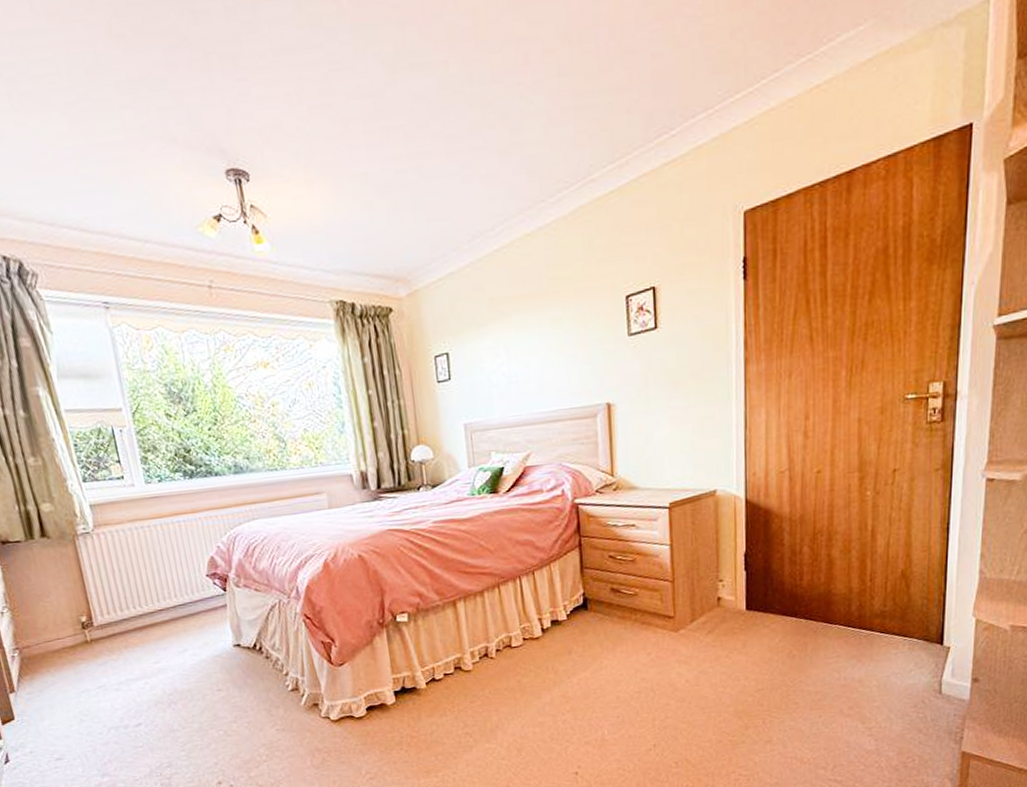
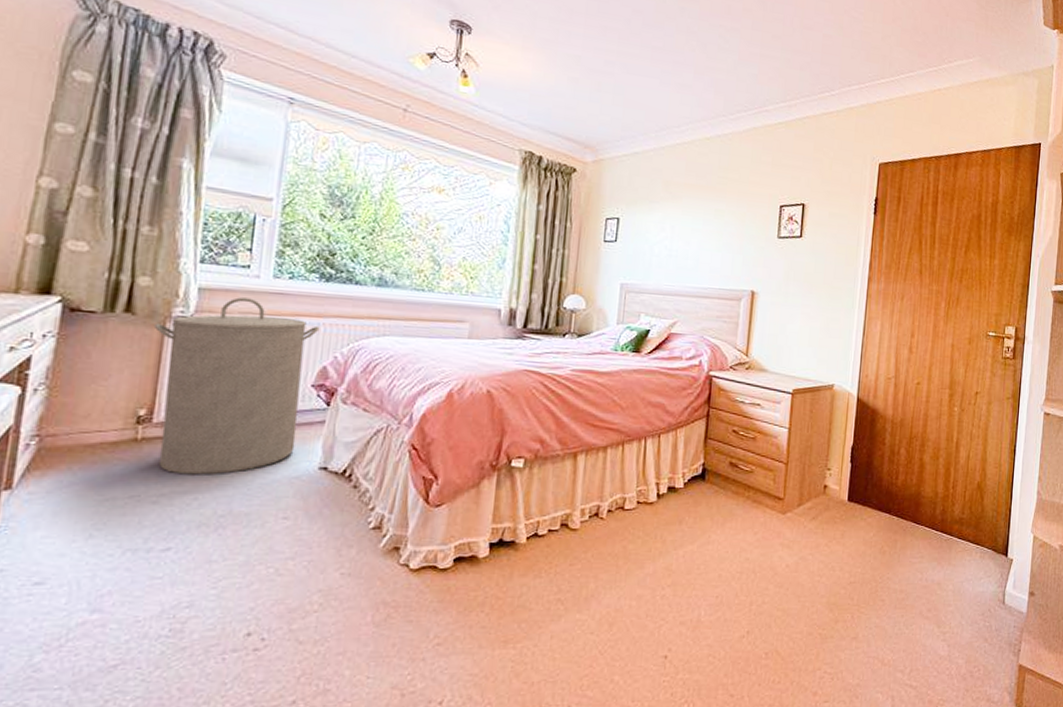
laundry hamper: none [66,506,209,666] -> present [153,297,320,475]

